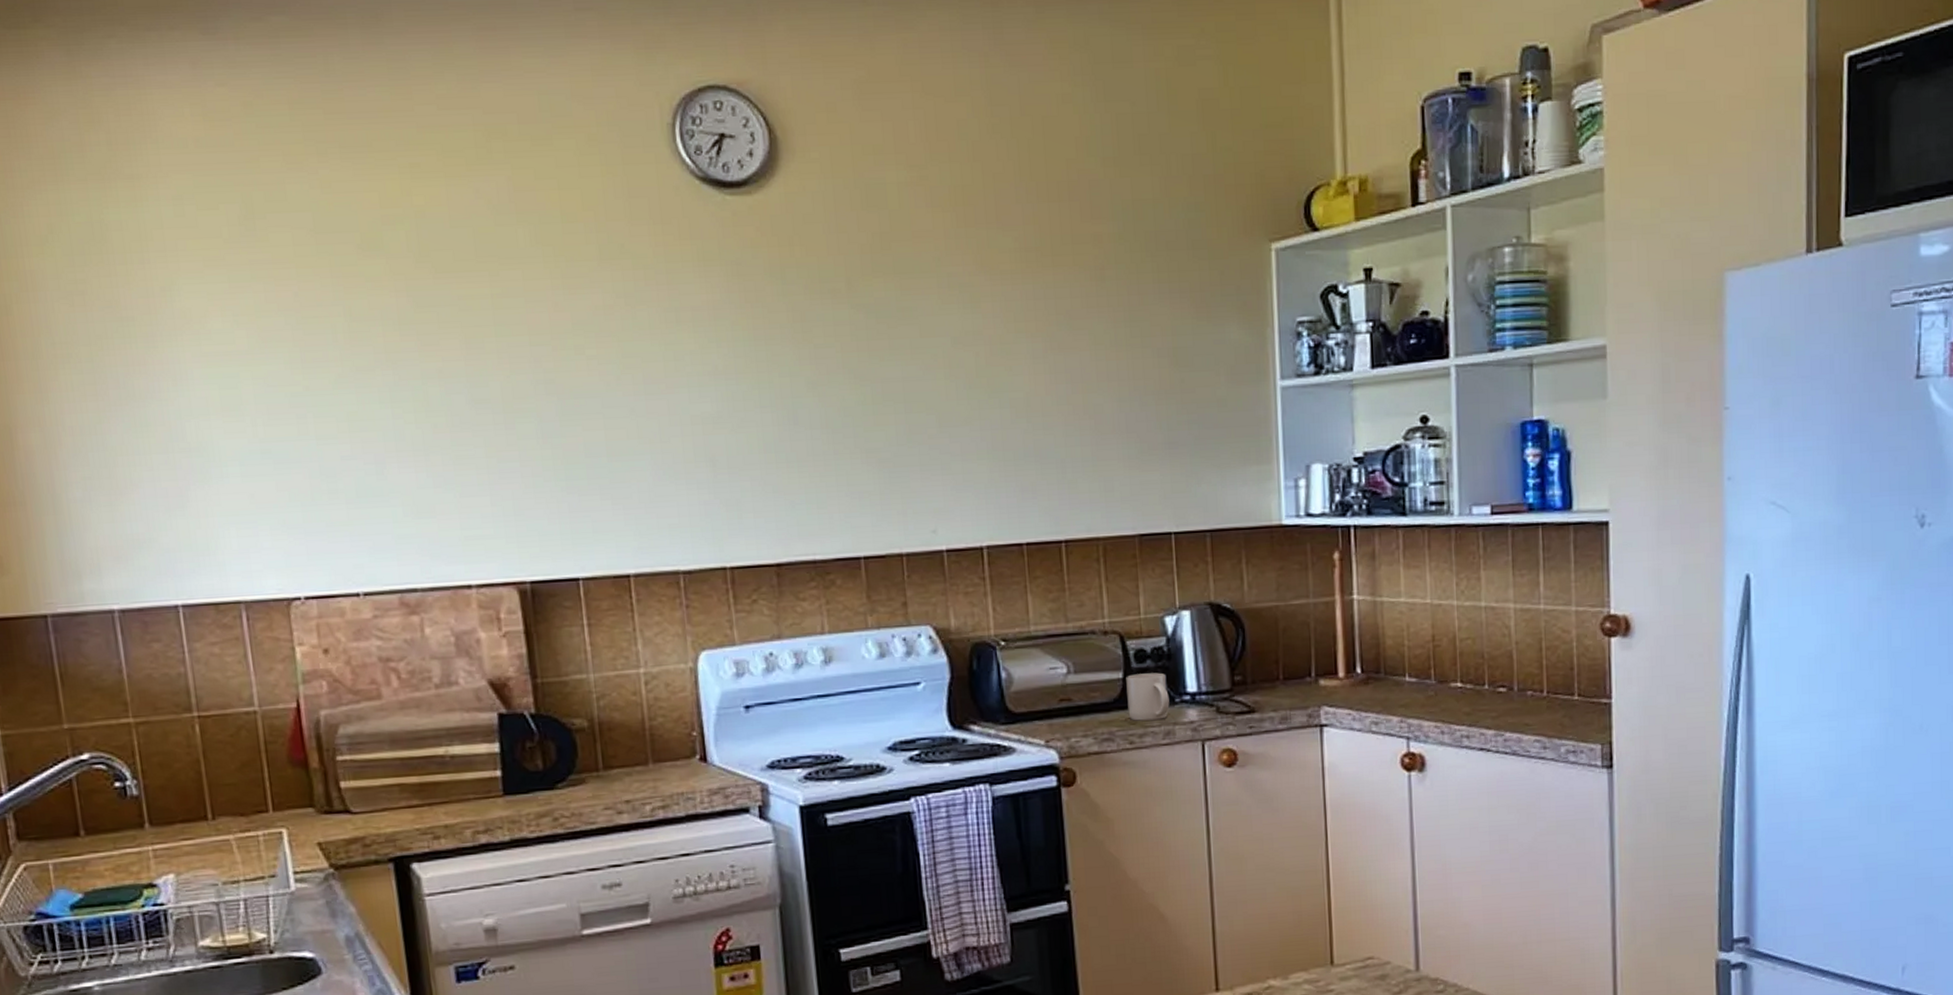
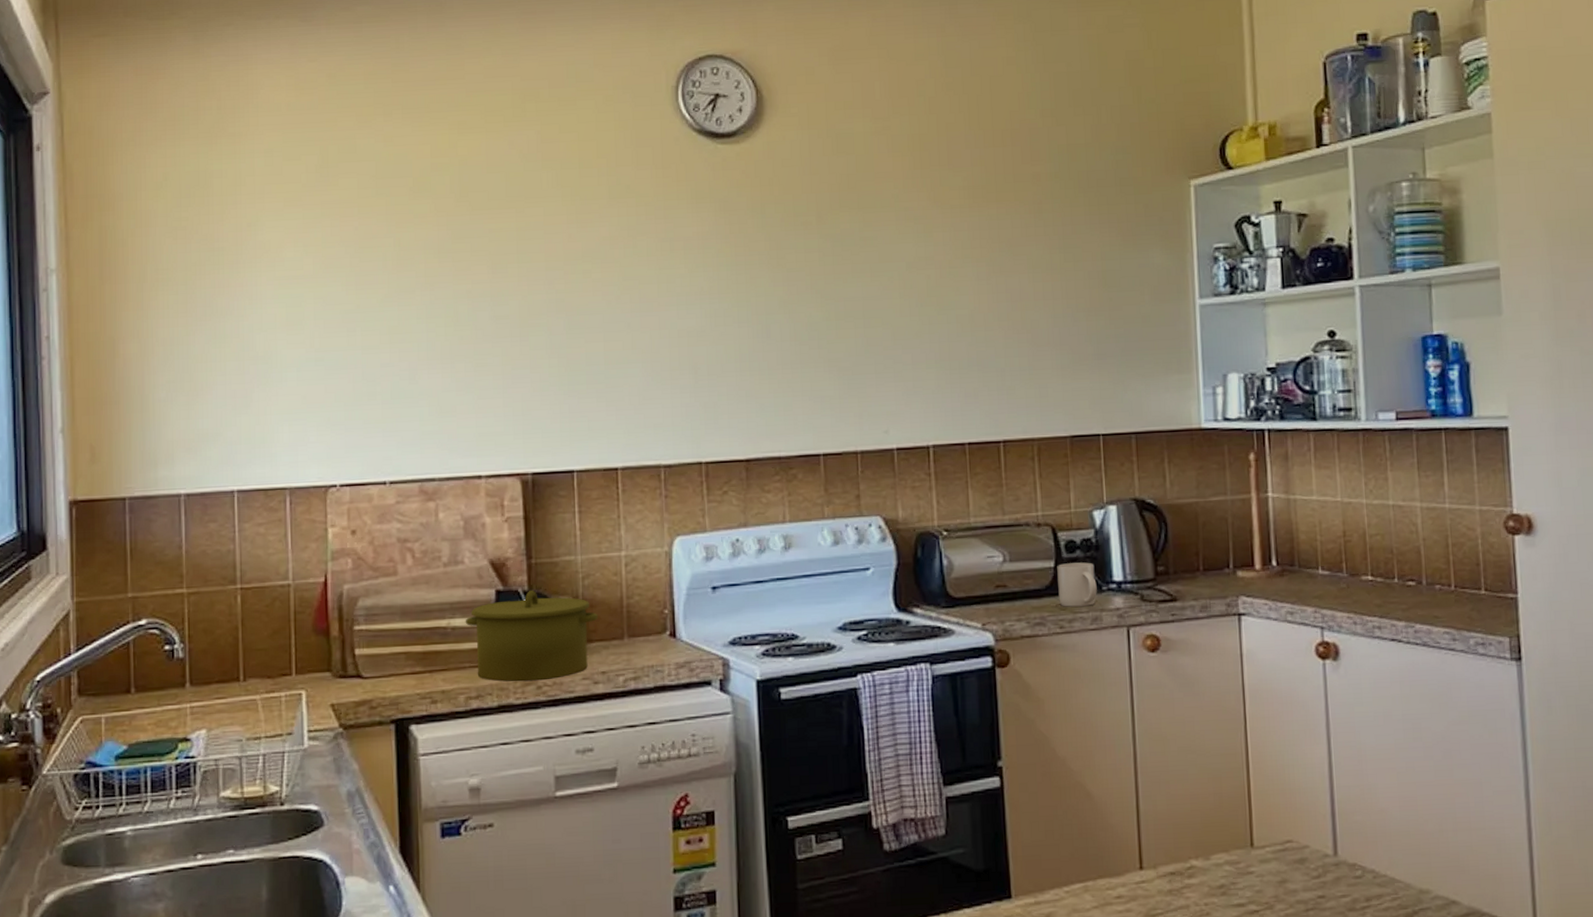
cooking pot: none [465,712,618,814] -> present [465,590,598,682]

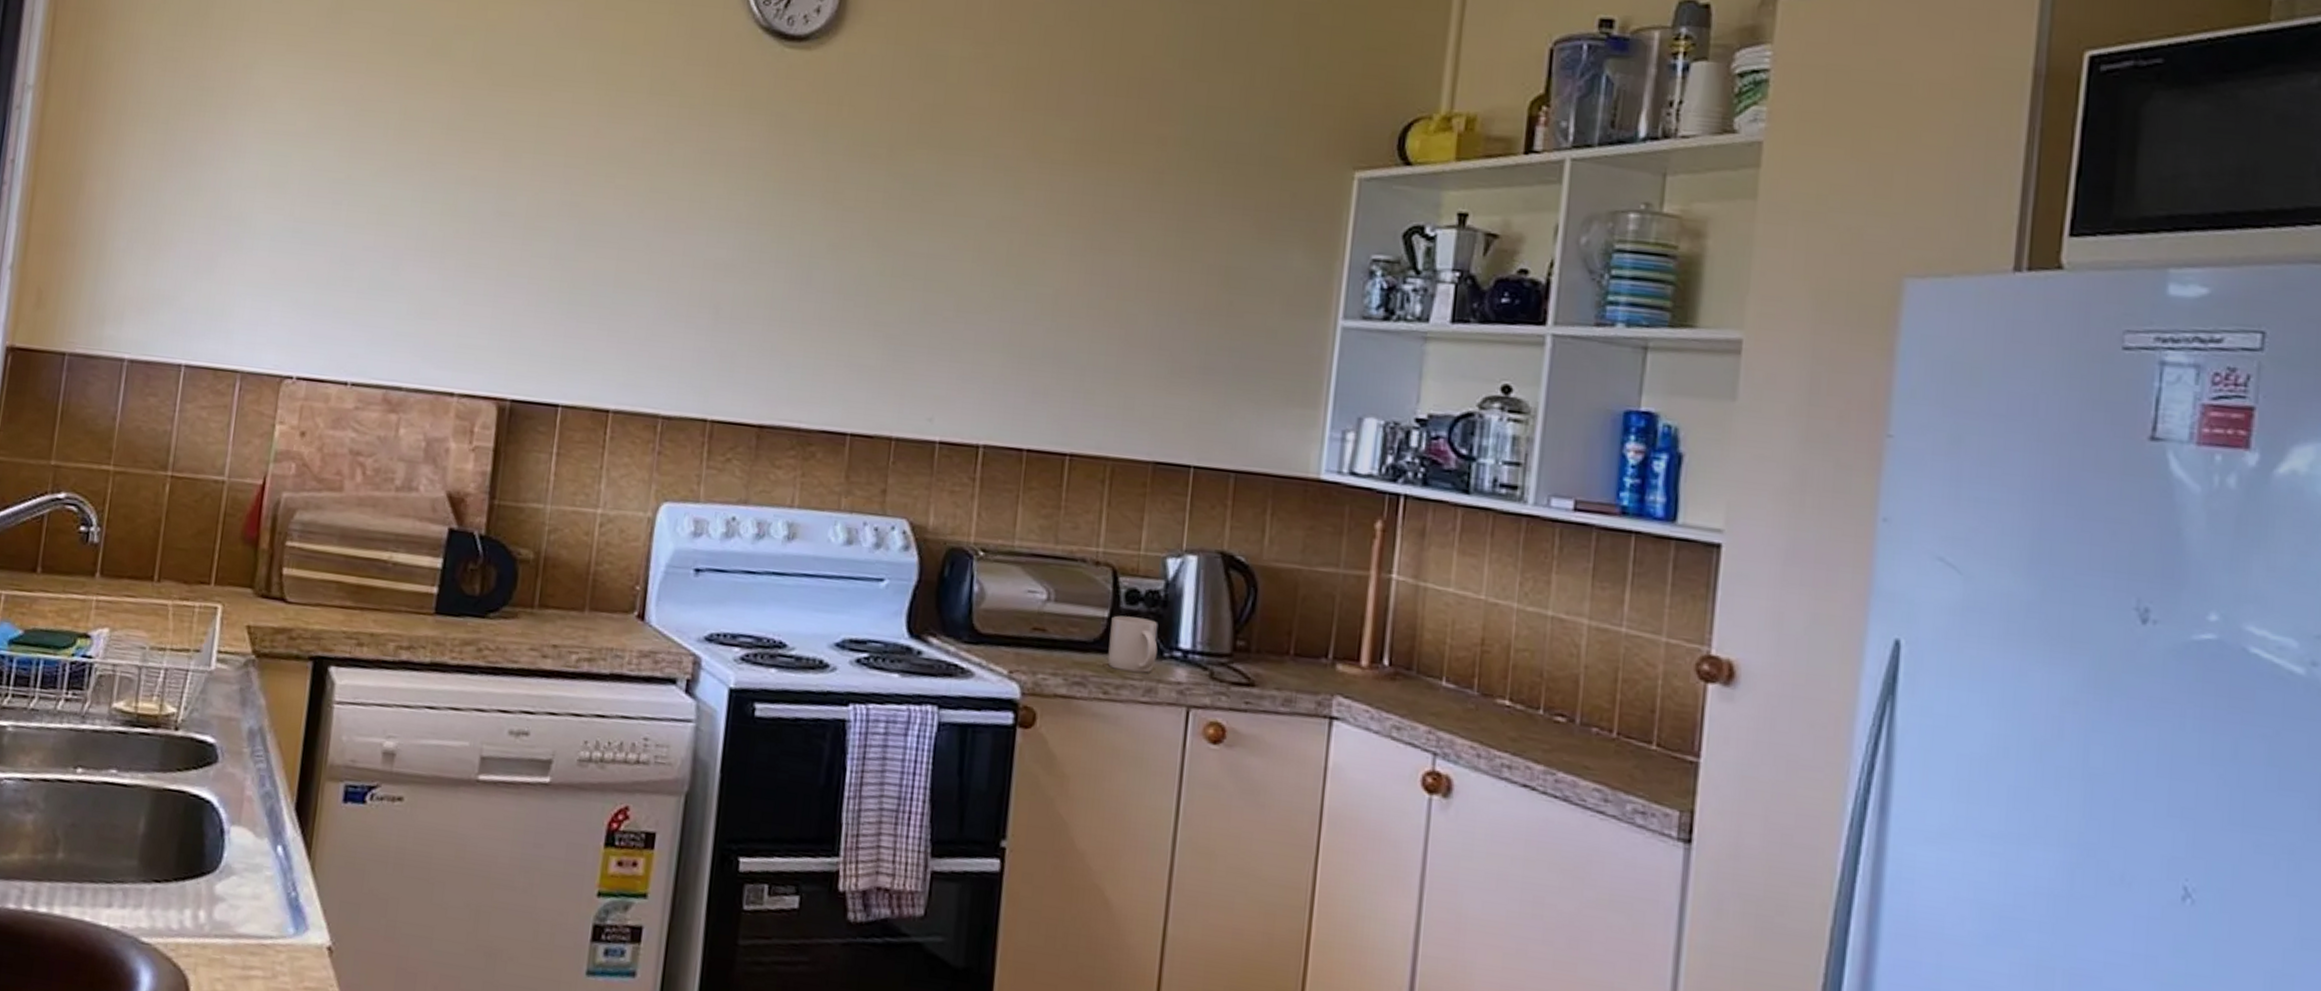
cooking pot: present [465,590,598,682] -> none [409,535,559,643]

